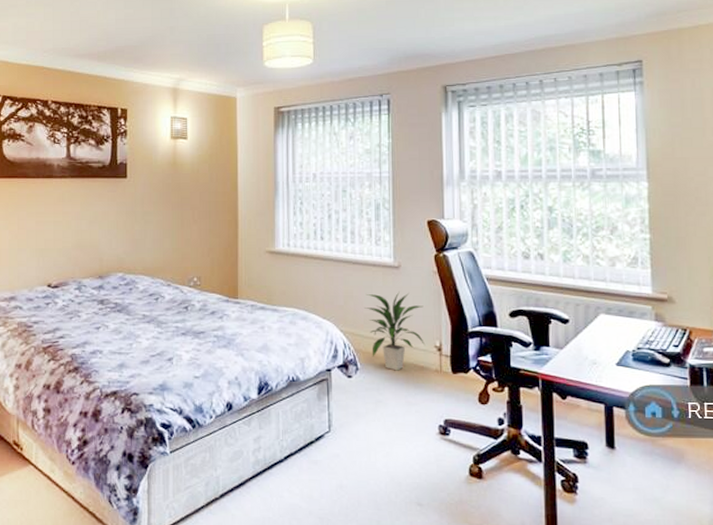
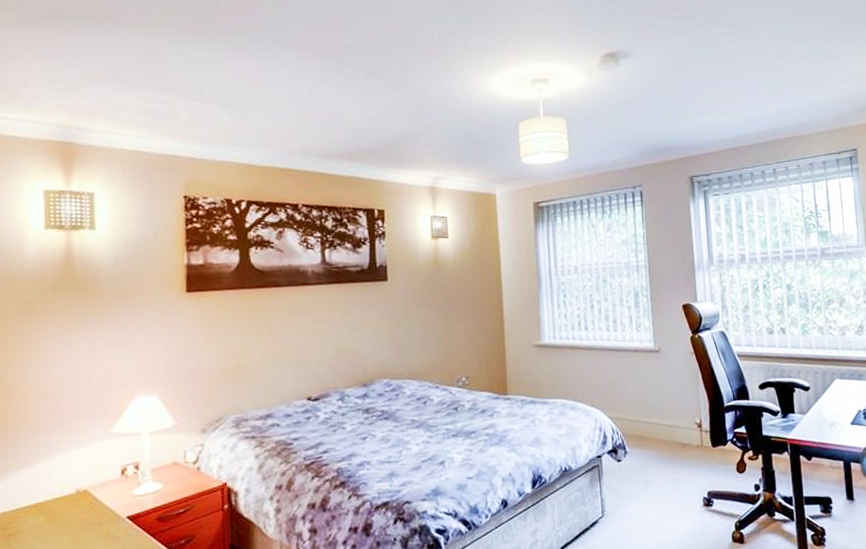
indoor plant: present [365,292,426,371] -> none [629,375,687,451]

